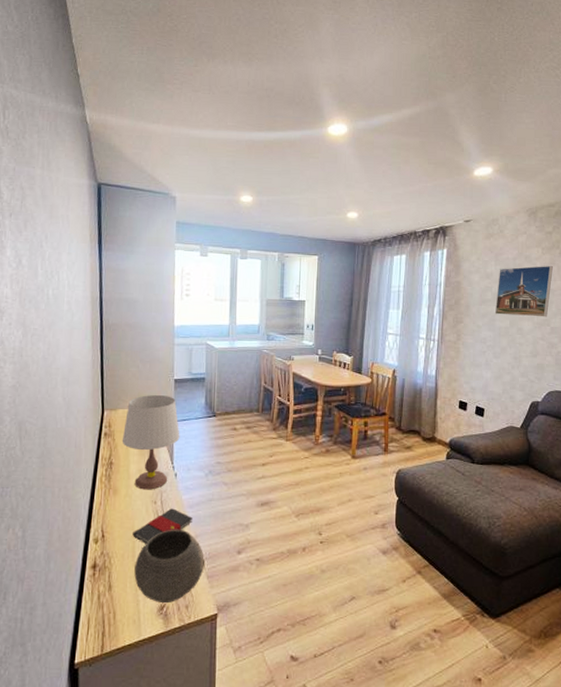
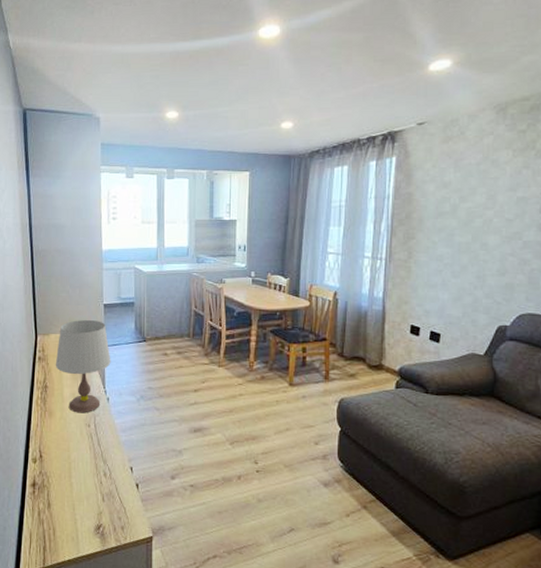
book: present [132,508,192,544] -> none [68,432,125,465]
bowl: present [134,529,204,604] -> none [71,452,138,524]
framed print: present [494,265,553,317] -> none [453,169,526,230]

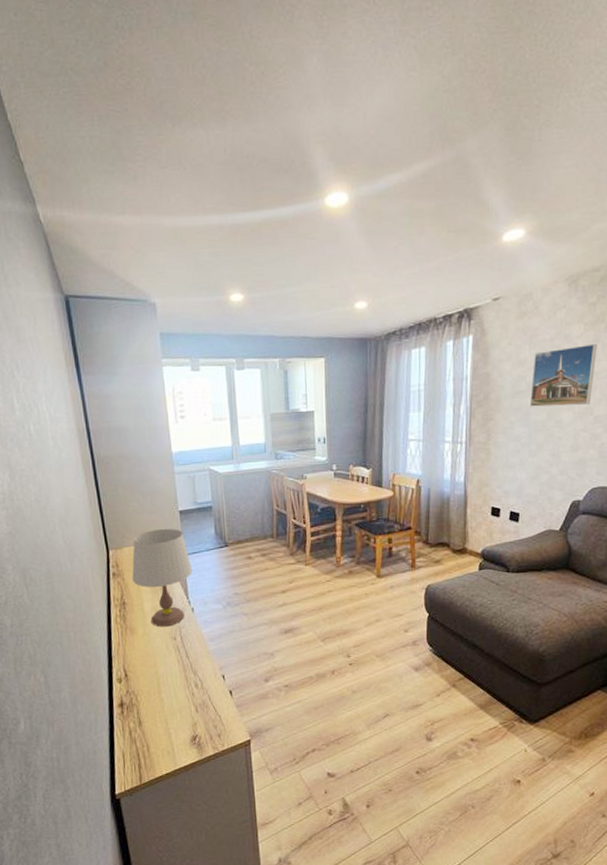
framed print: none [453,169,526,230] -> present [529,343,597,407]

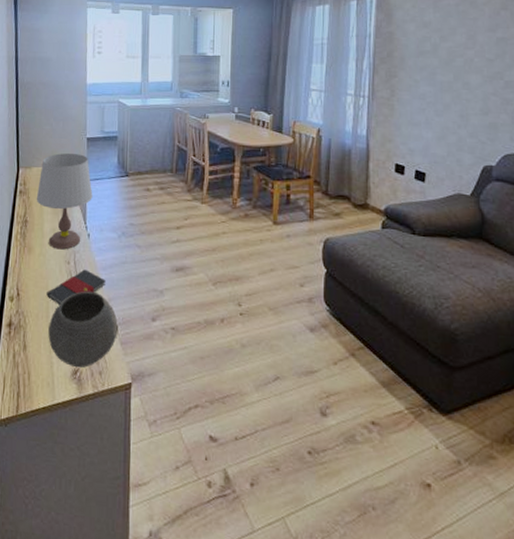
book: none [156,643,215,679] -> present [46,269,106,305]
bowl: none [162,662,232,734] -> present [48,291,118,368]
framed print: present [529,343,597,407] -> none [435,10,505,70]

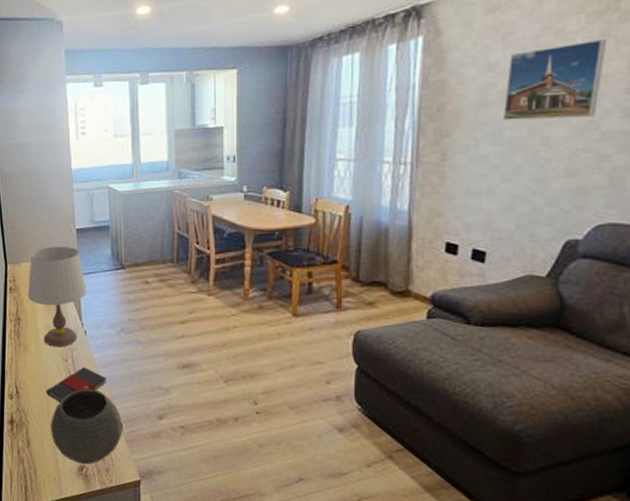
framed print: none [435,10,505,70] -> present [502,38,606,121]

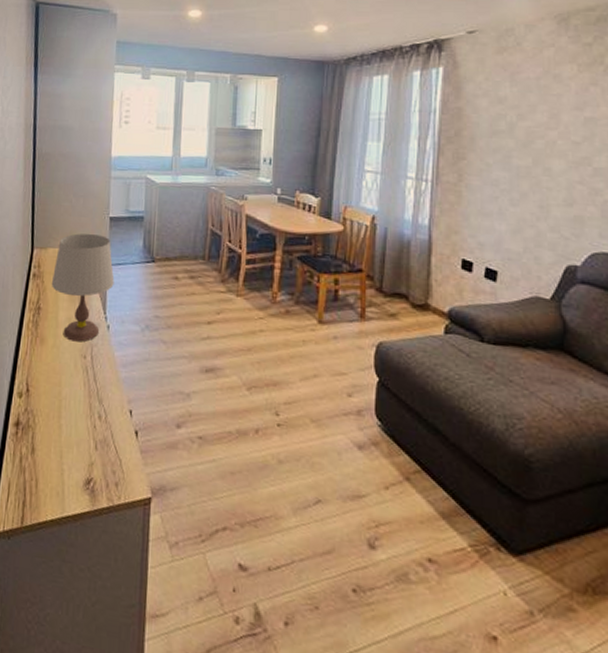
book: present [46,367,106,402] -> none [59,365,126,404]
bowl: present [51,388,123,465] -> none [59,389,138,478]
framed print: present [502,38,606,121] -> none [510,86,595,155]

